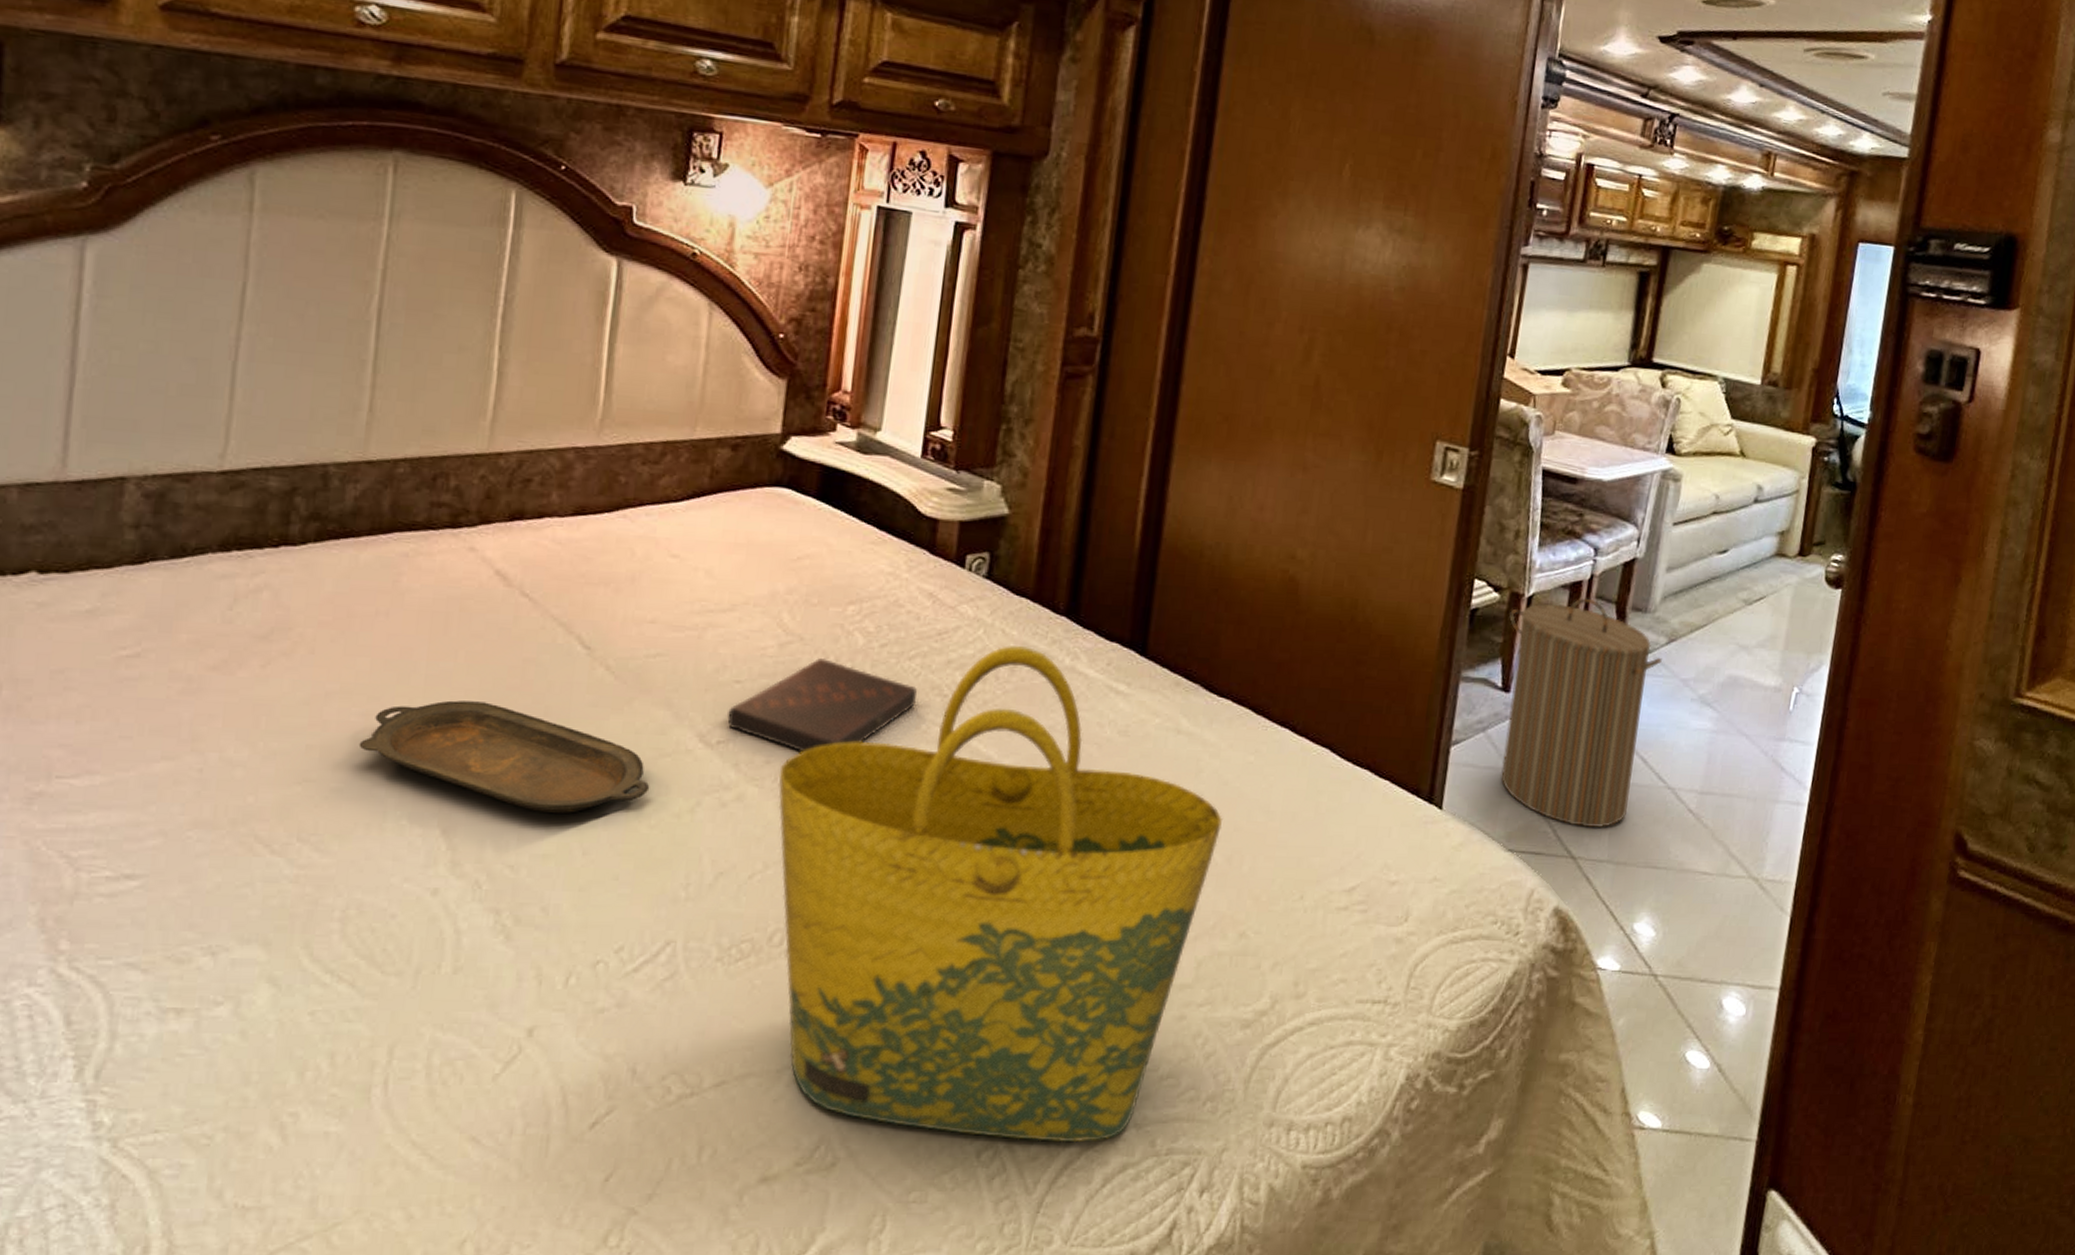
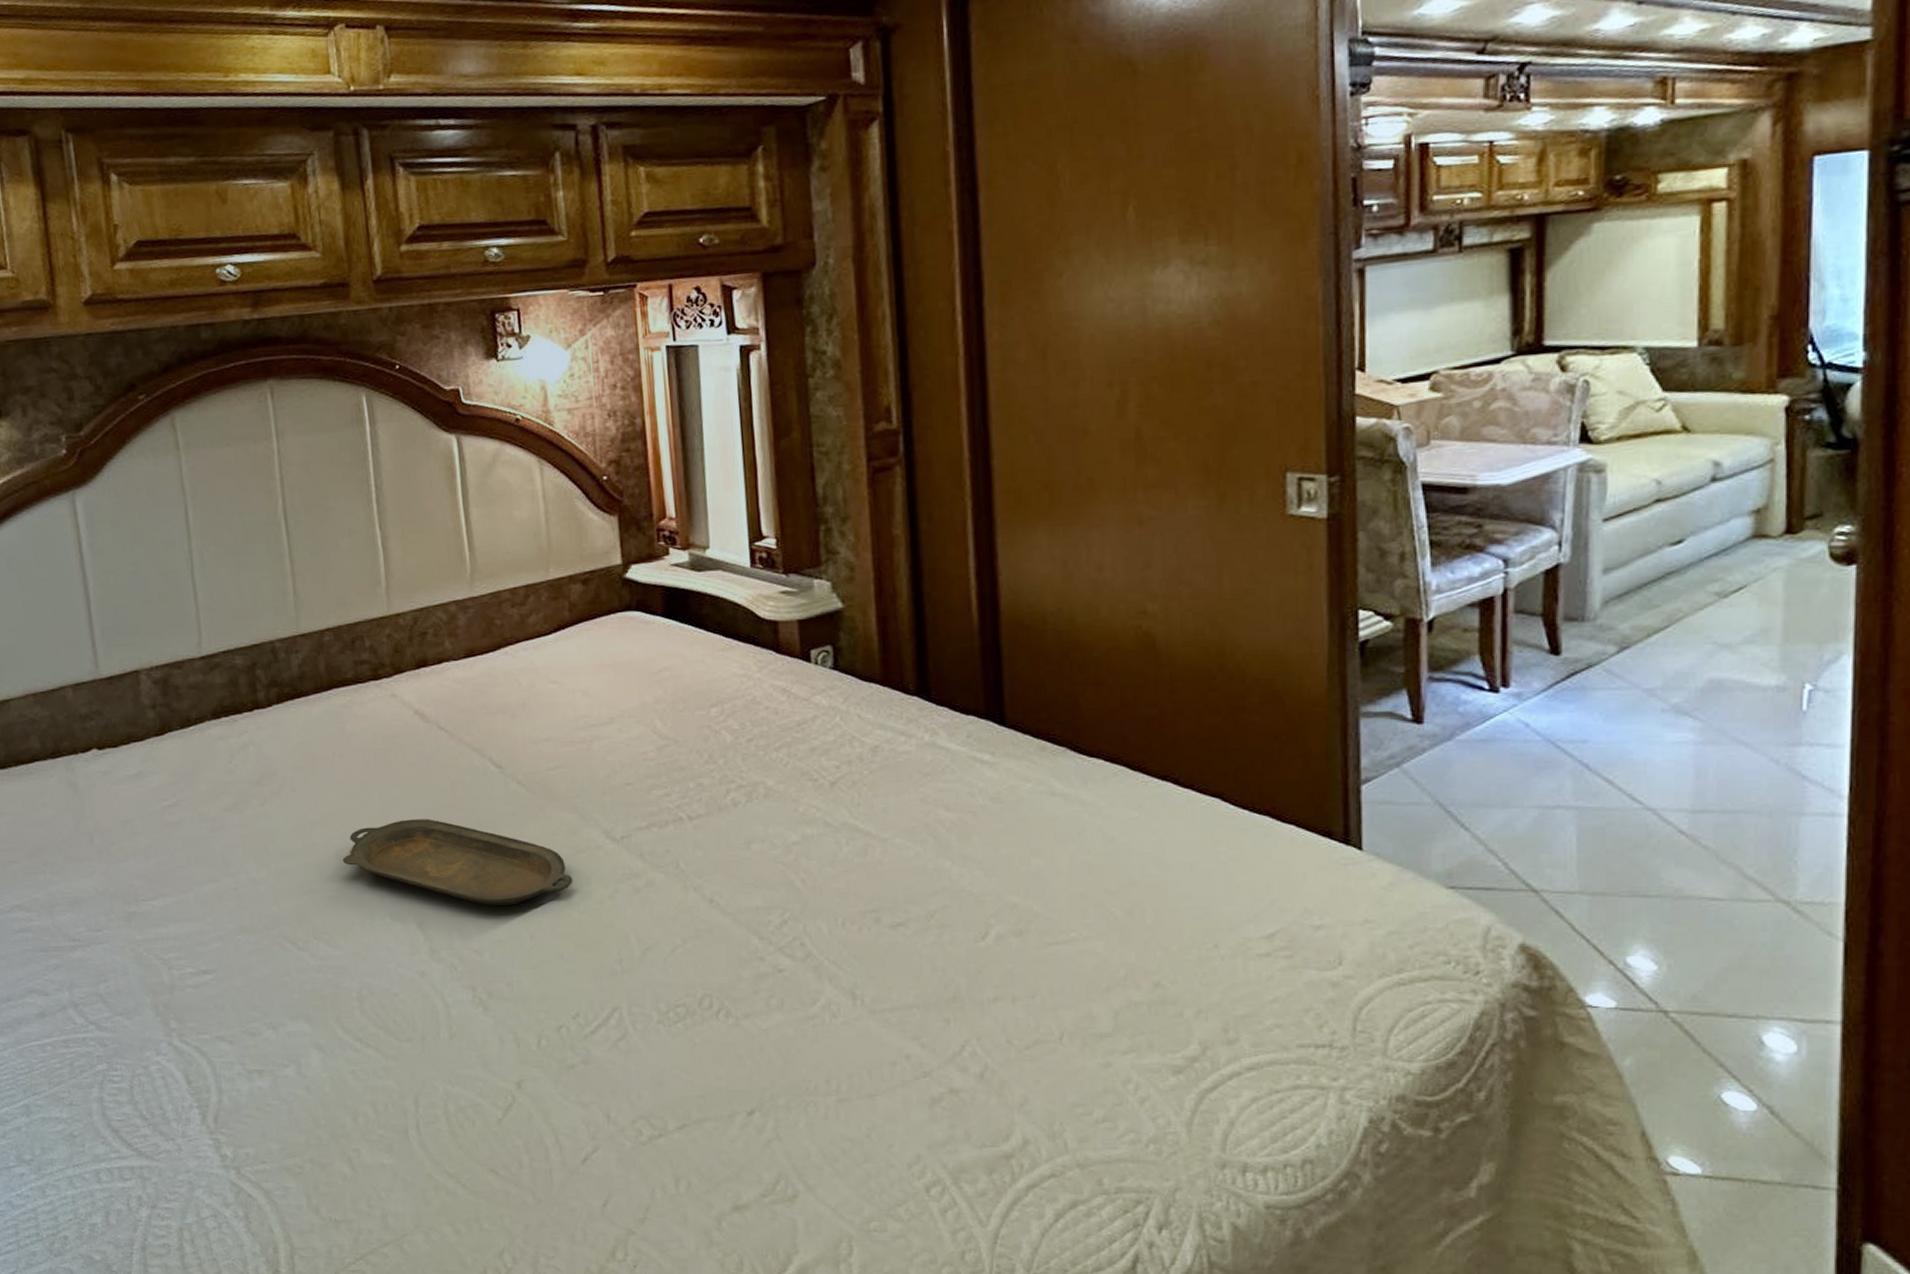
book: present [727,658,918,753] -> none [625,757,790,841]
tote bag: present [778,645,1224,1143] -> none [679,727,1116,1181]
laundry hamper: present [1500,598,1662,829] -> none [1408,614,1614,858]

